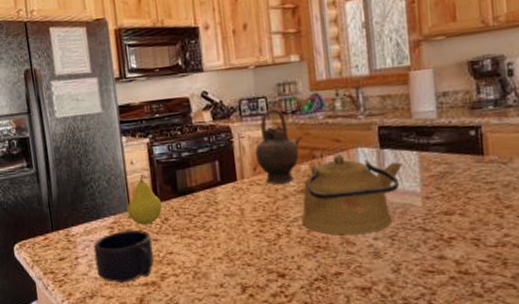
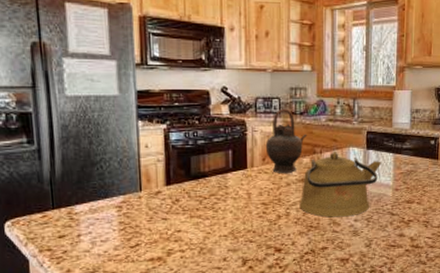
mug: present [93,229,154,283] -> none [98,209,162,259]
fruit: present [126,175,162,225] -> none [137,158,174,205]

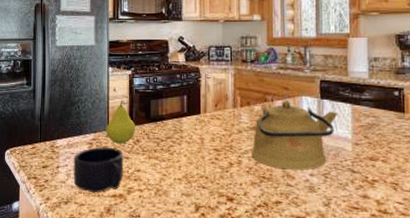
mug: none [98,209,162,259] -> present [73,147,124,193]
fruit: none [137,158,174,205] -> present [105,101,135,144]
teapot: present [265,108,308,173] -> none [217,56,259,120]

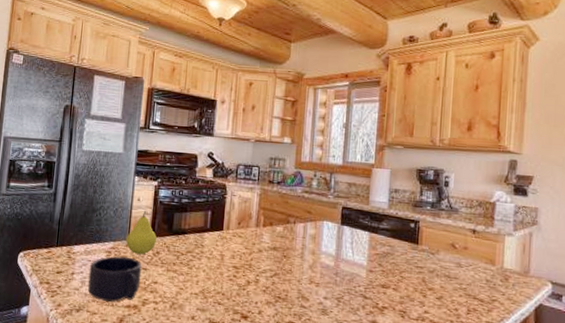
kettle: present [251,99,338,170] -> none [269,223,356,293]

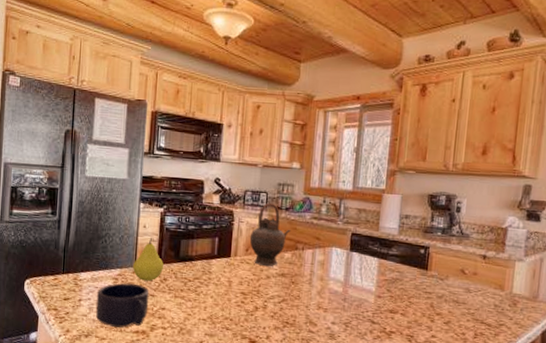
teapot: none [242,176,283,240] -> present [249,202,291,266]

